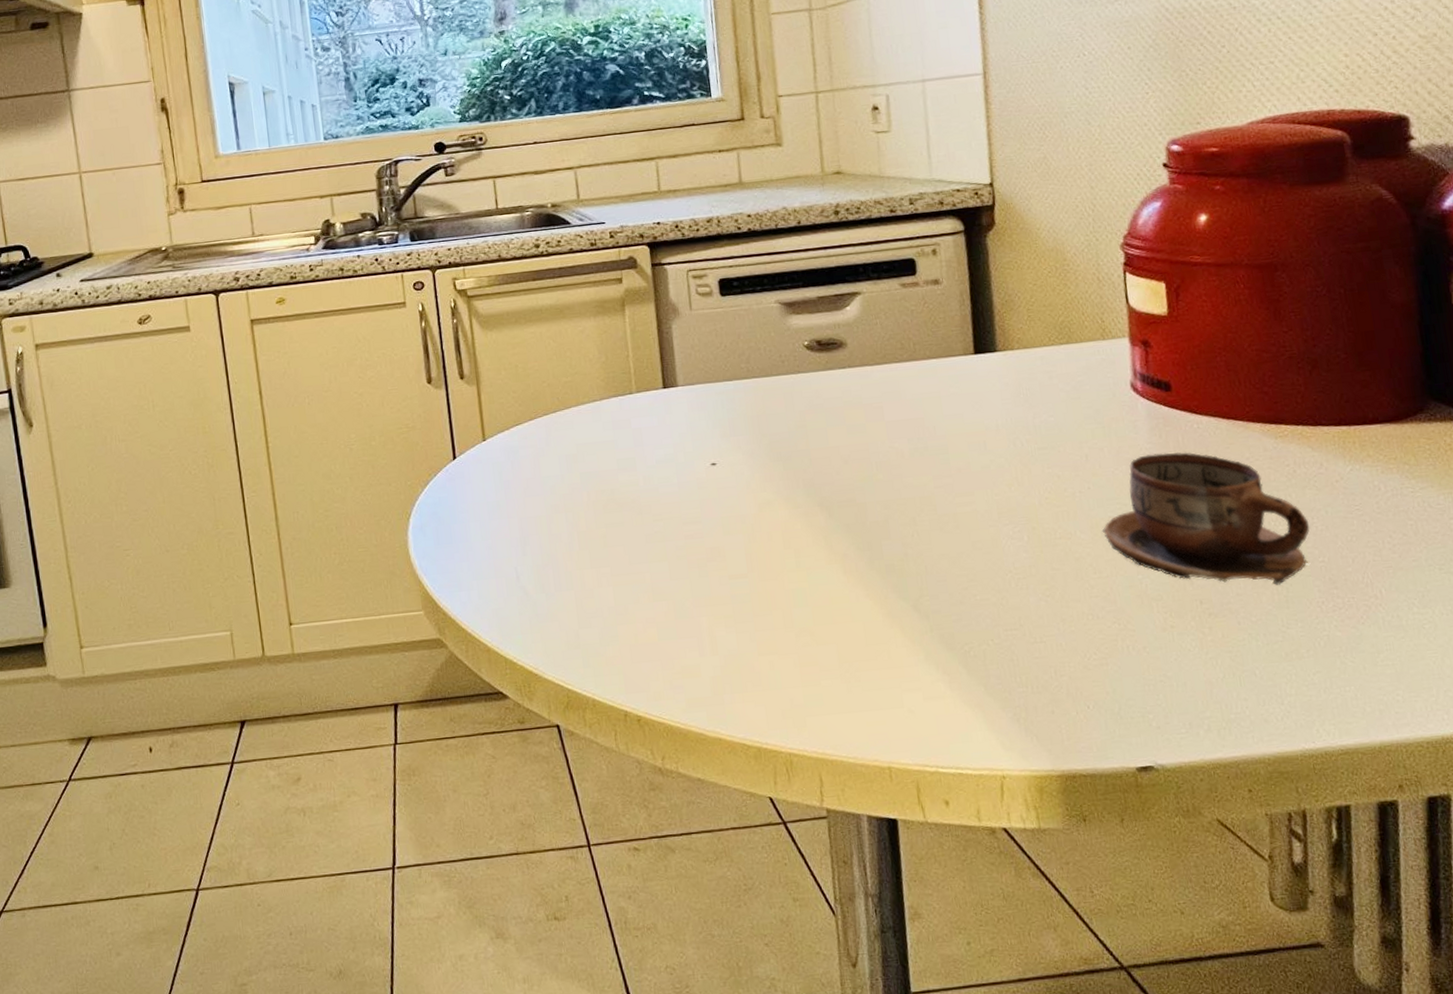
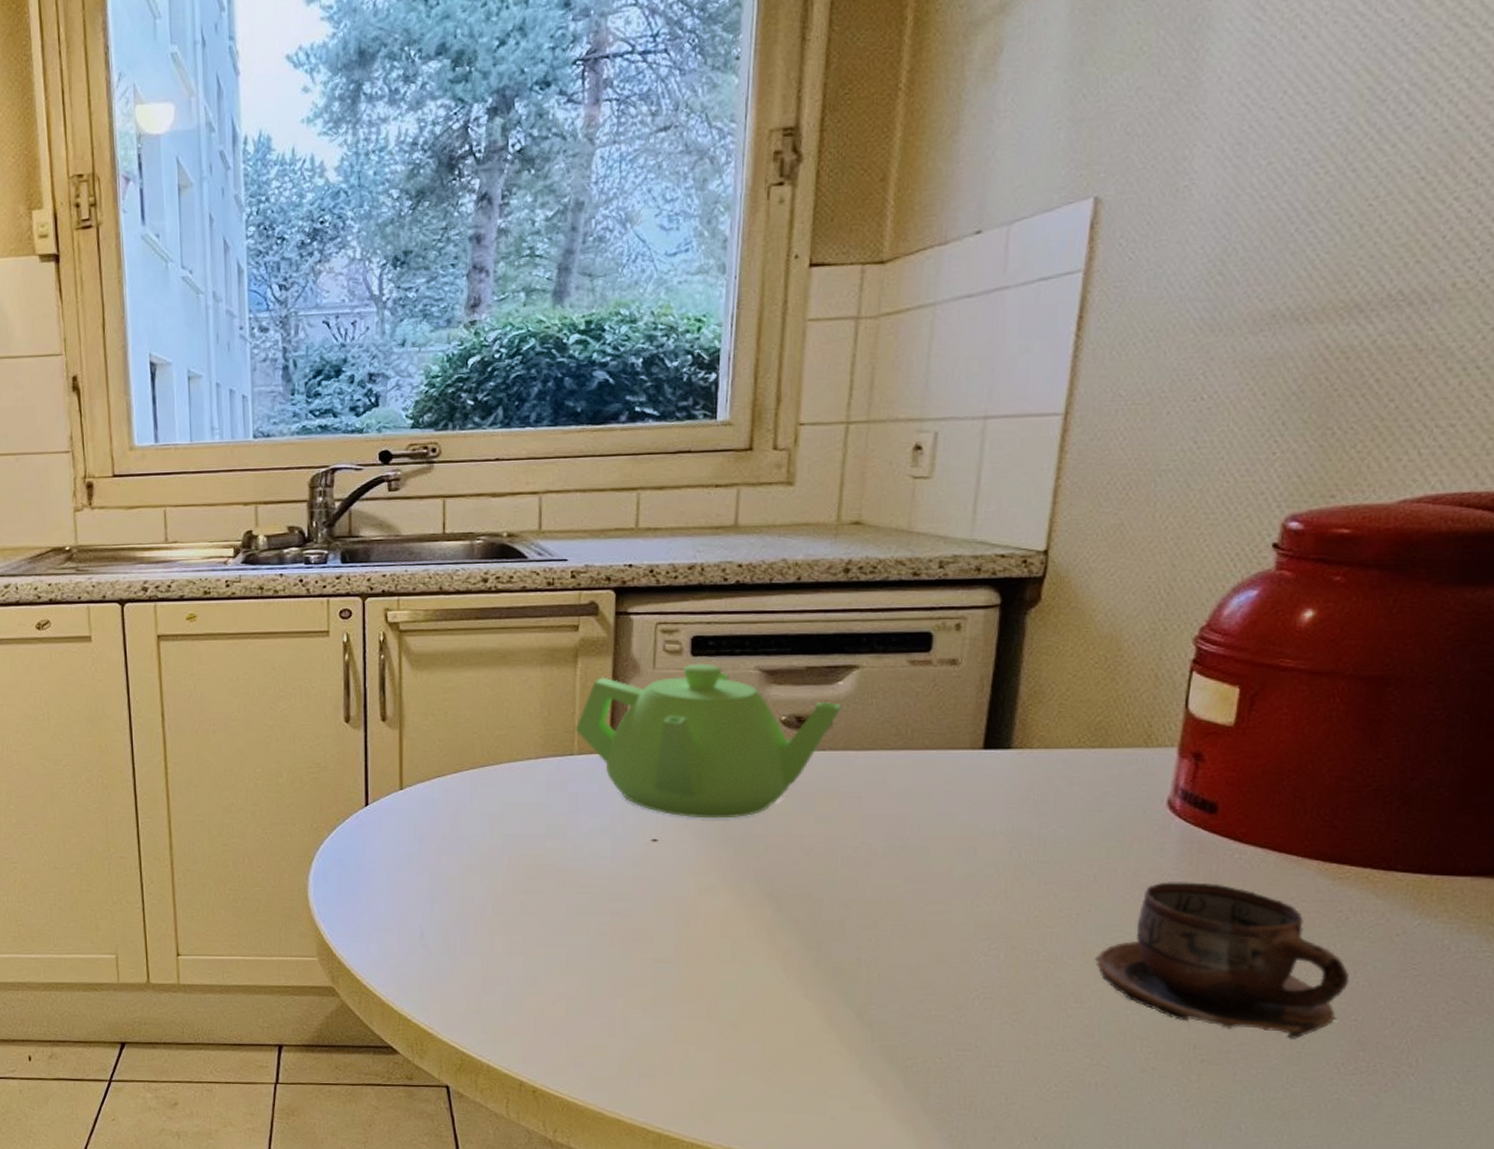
teapot: none [631,302,853,441] -> present [575,663,842,819]

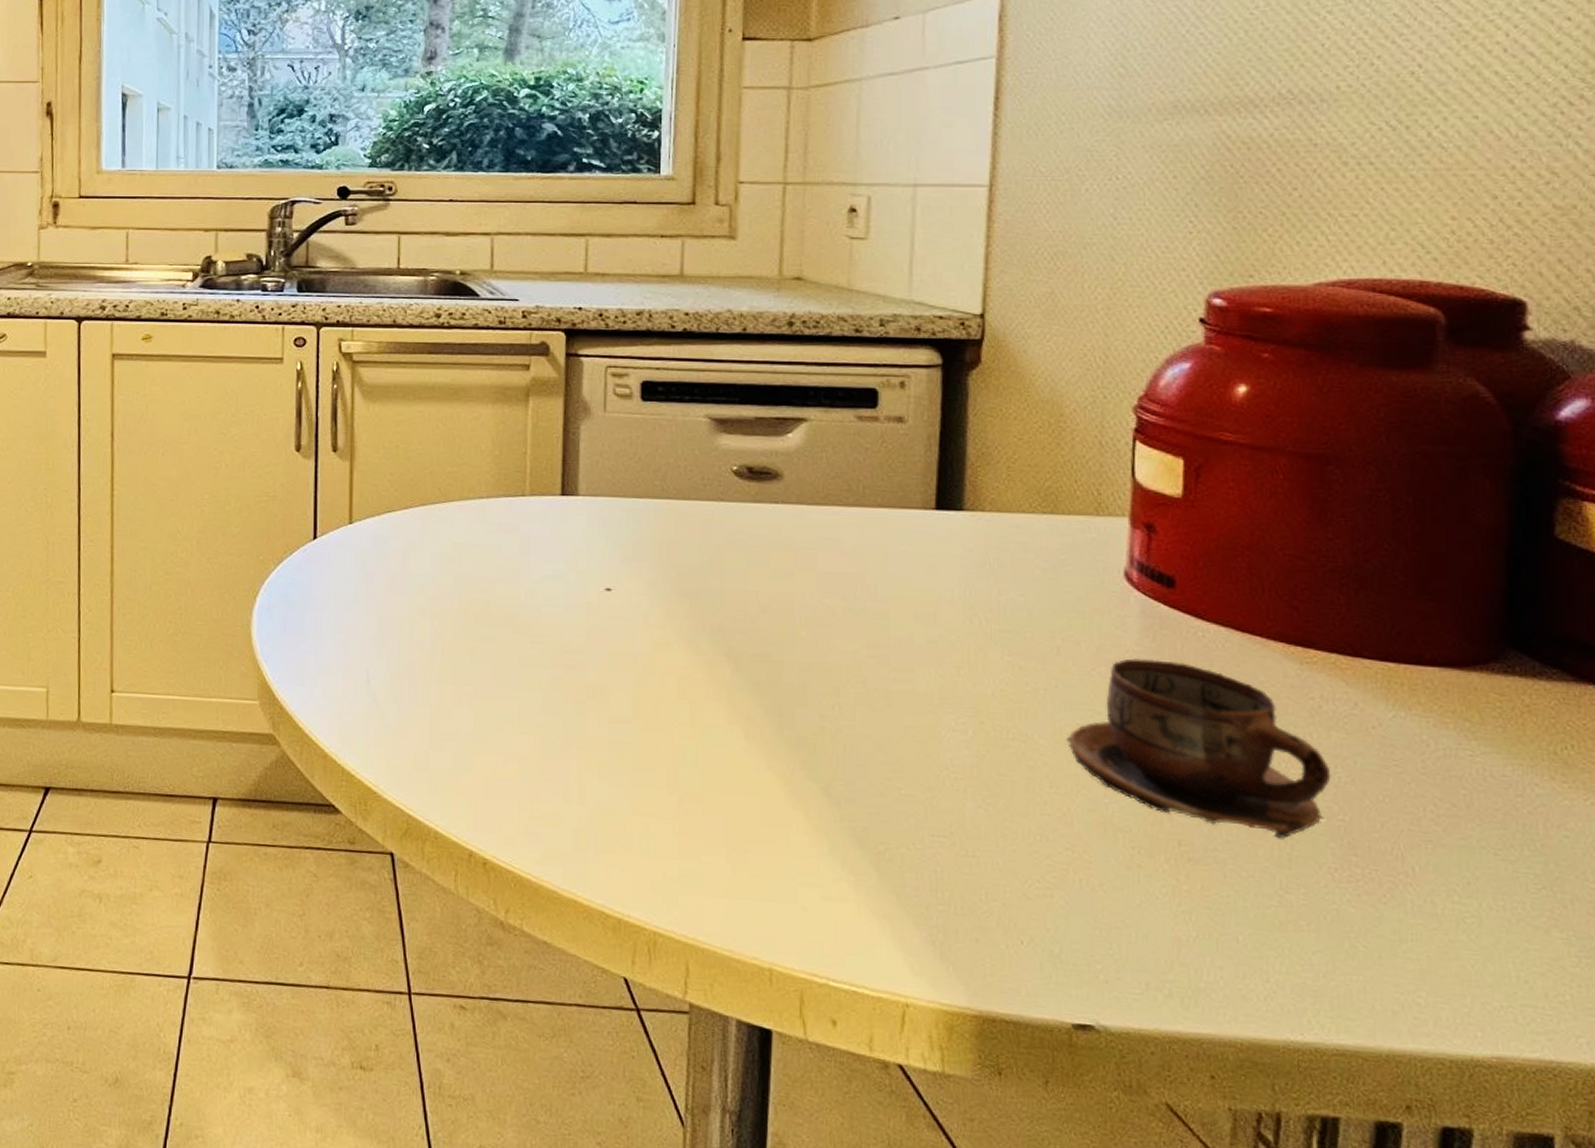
teapot: present [575,663,842,819] -> none [527,408,793,570]

